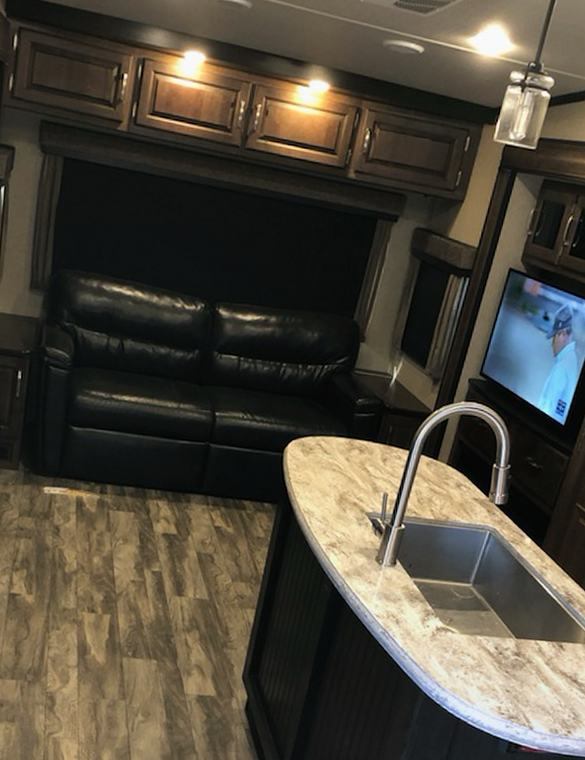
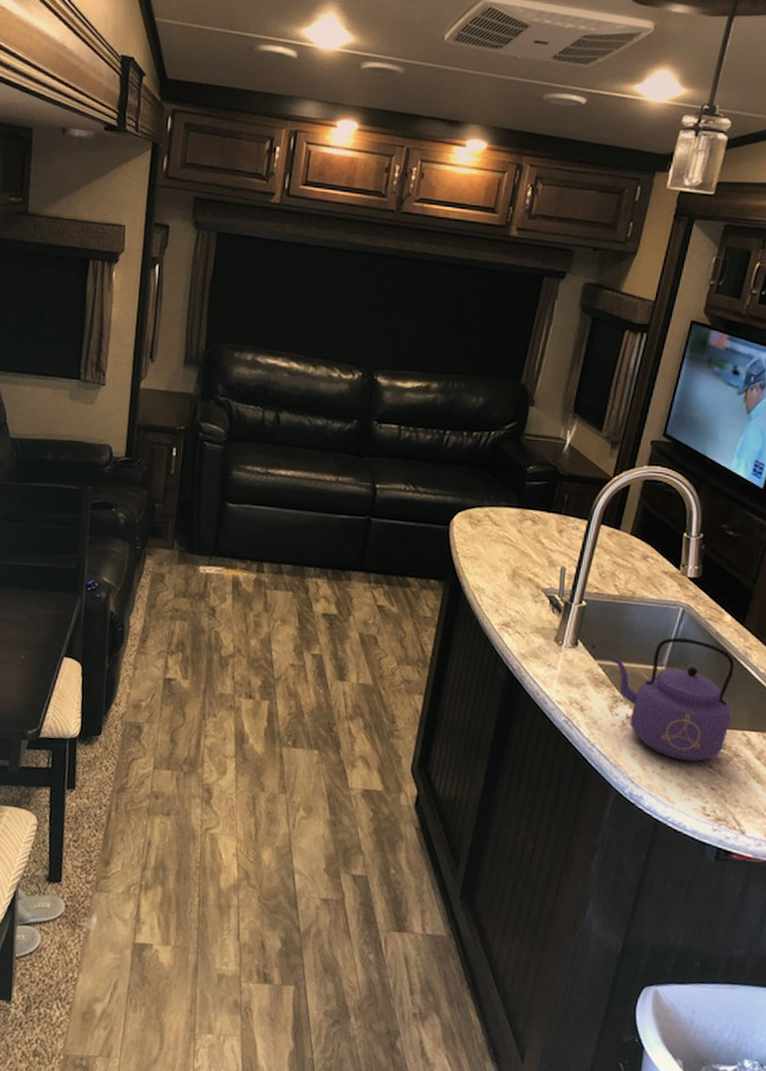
kettle: none [425,558,532,668] -> present [611,637,735,762]

